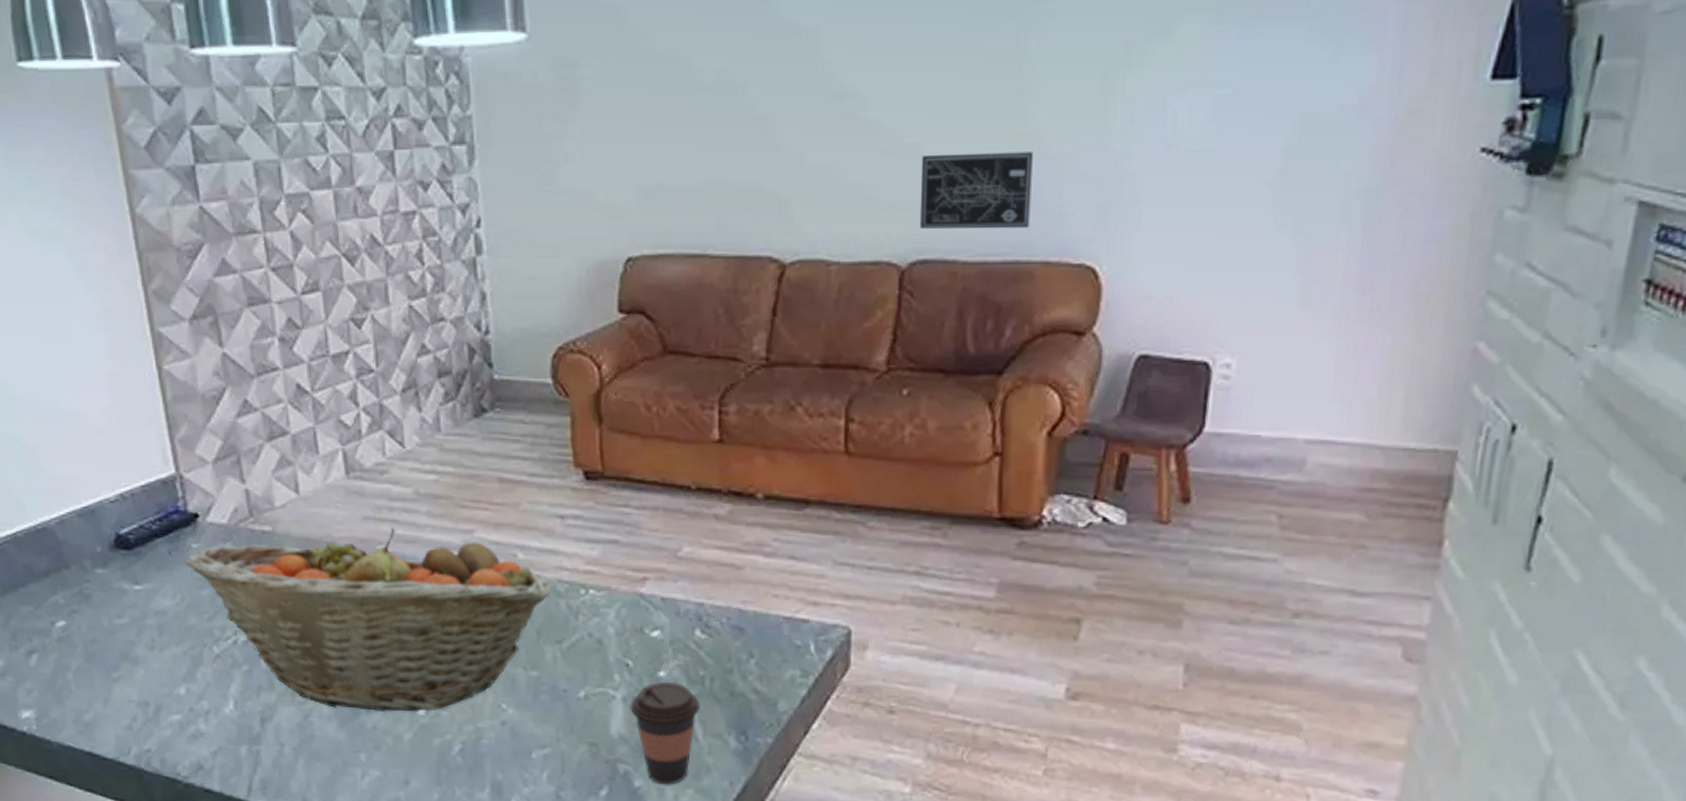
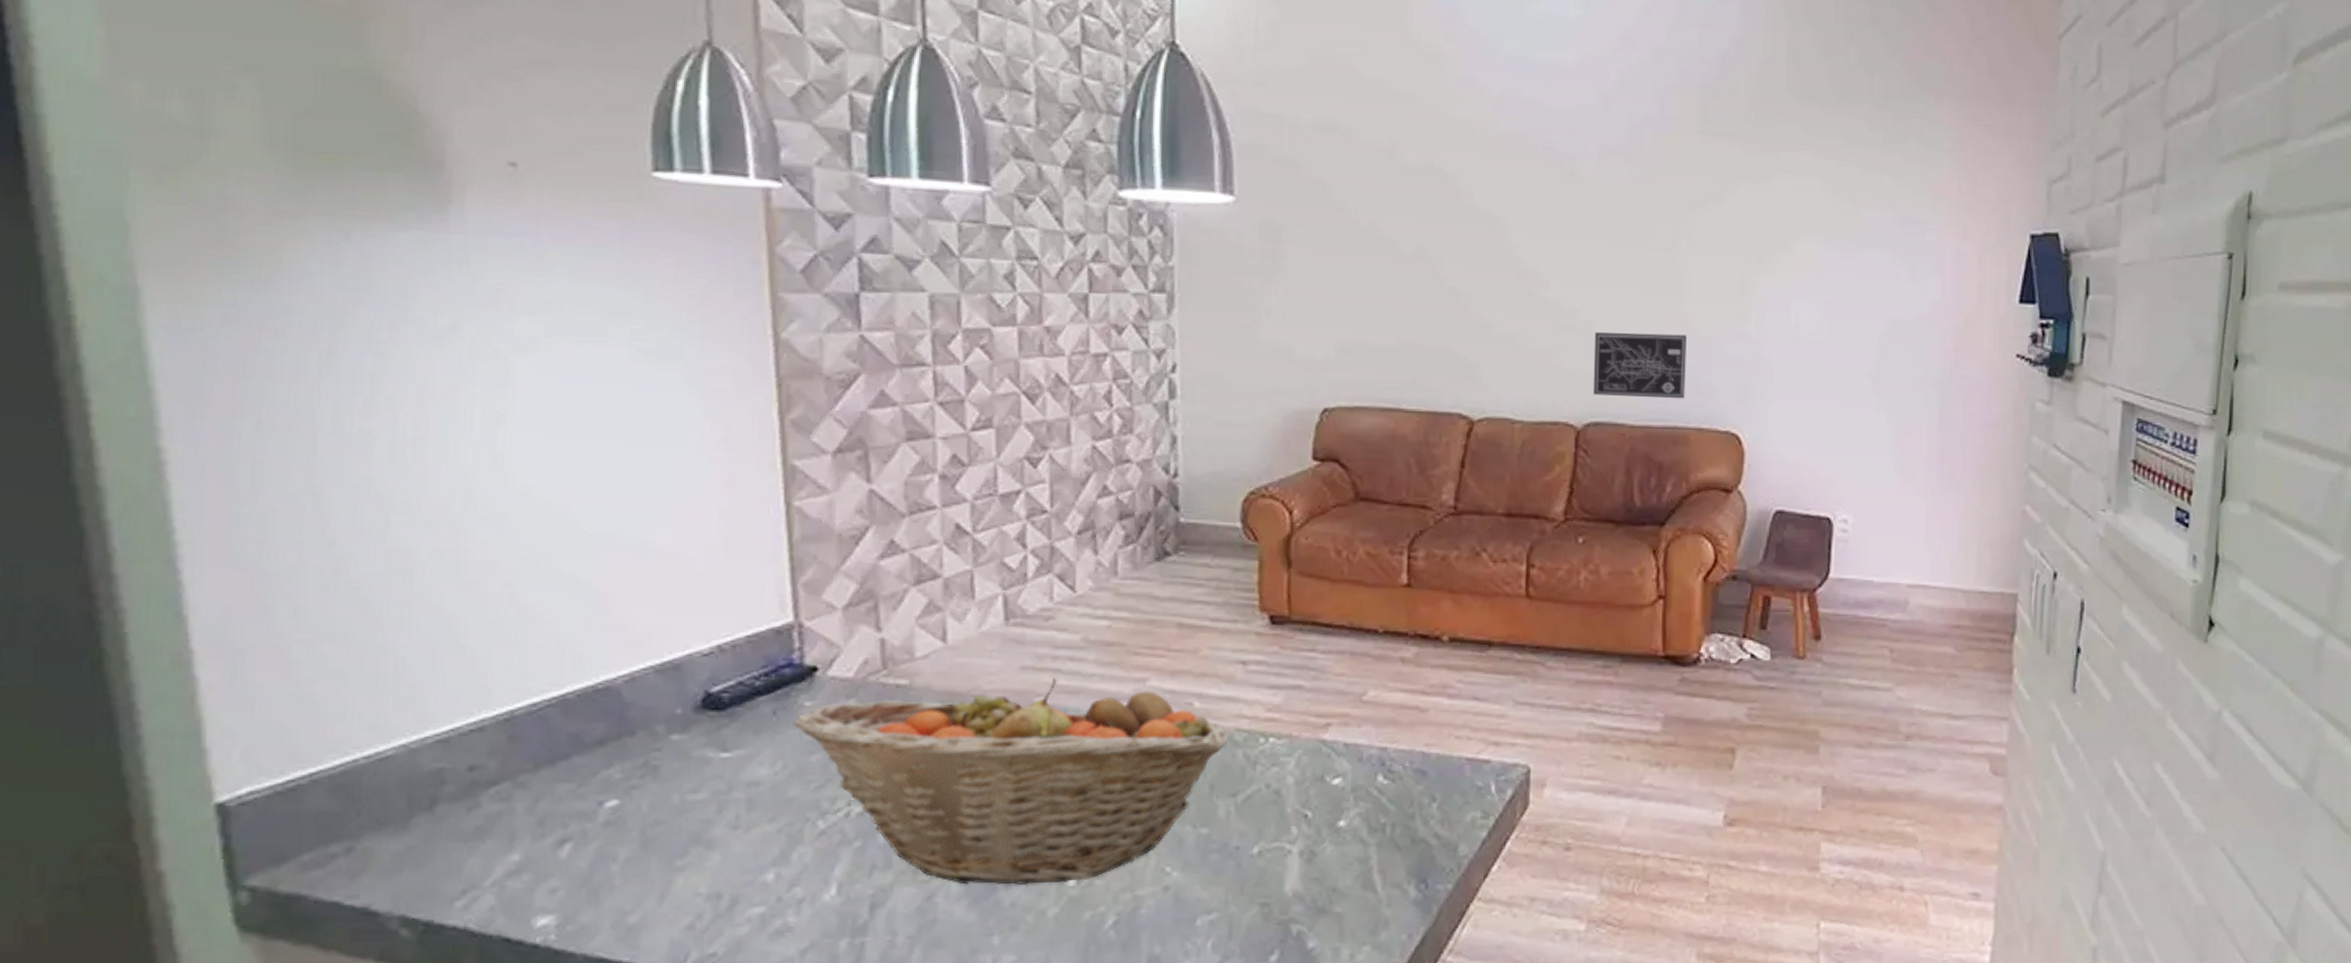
coffee cup: present [630,681,701,785] -> none [1306,831,1381,944]

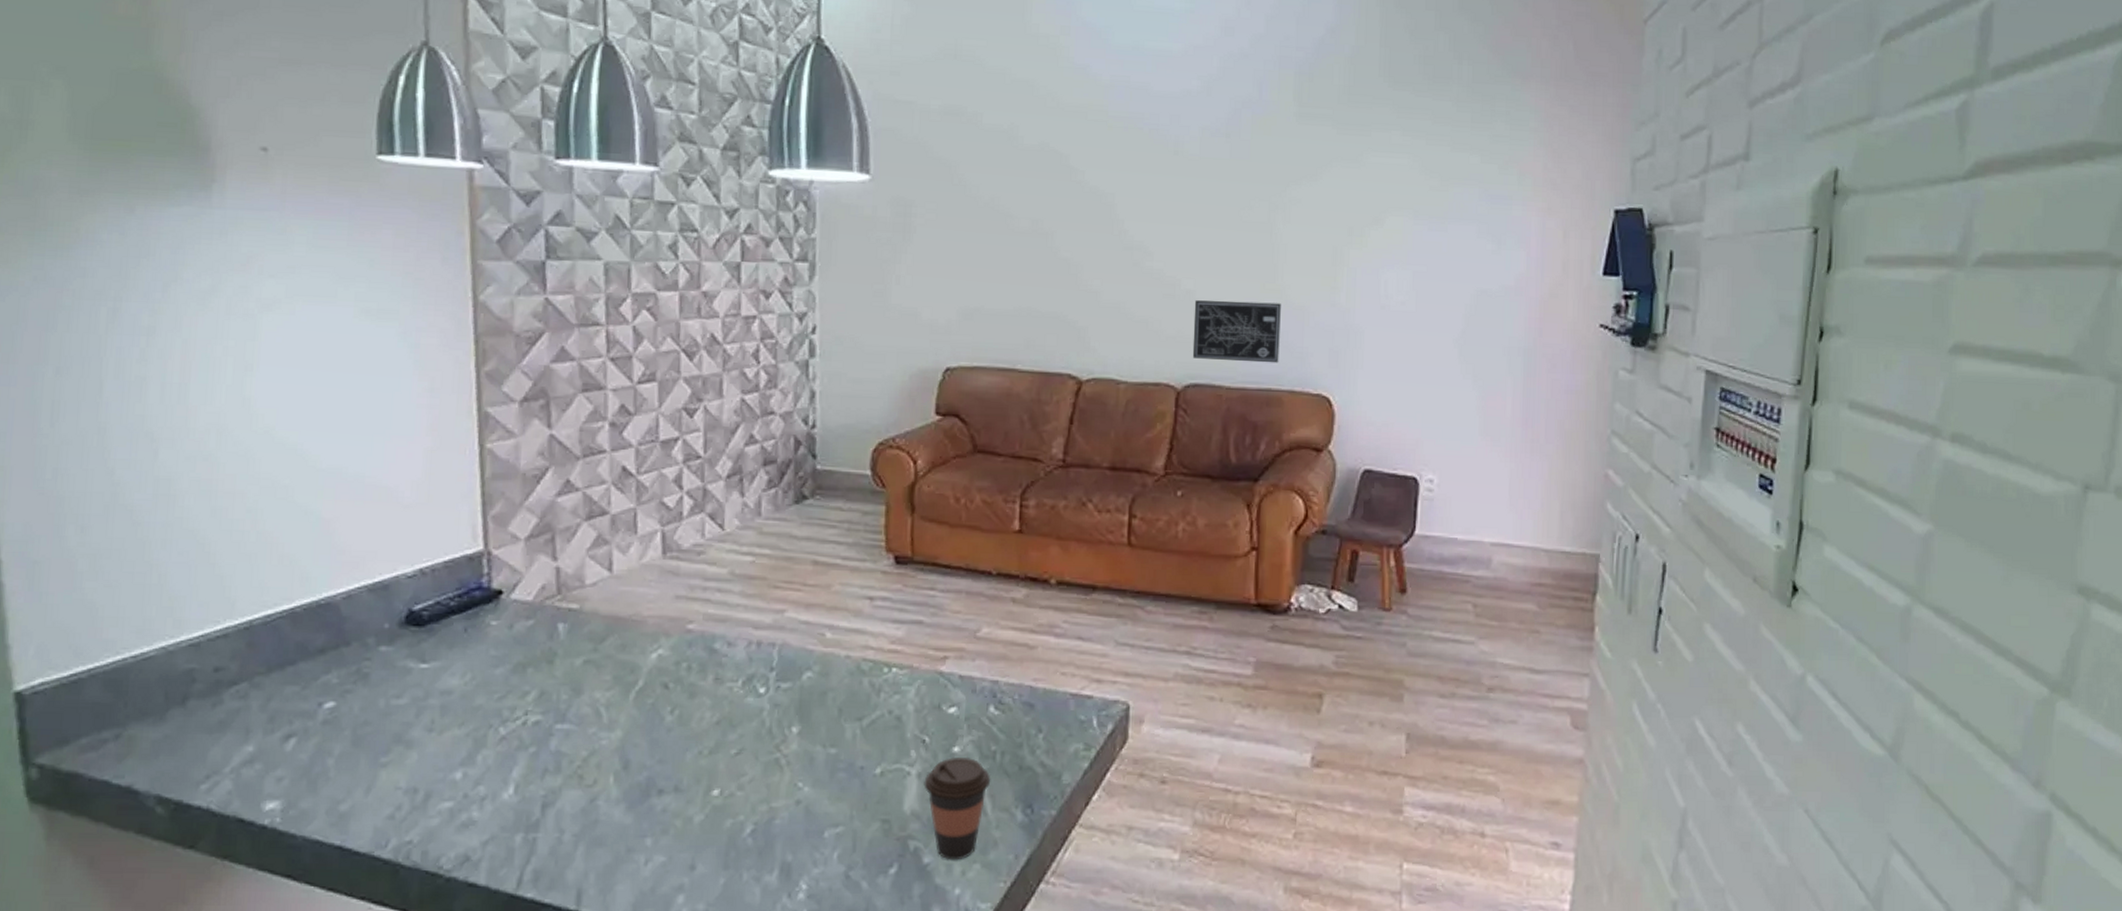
fruit basket: present [793,678,1229,885] -> none [481,607,857,793]
coffee cup: none [1306,831,1381,944] -> present [924,756,991,860]

